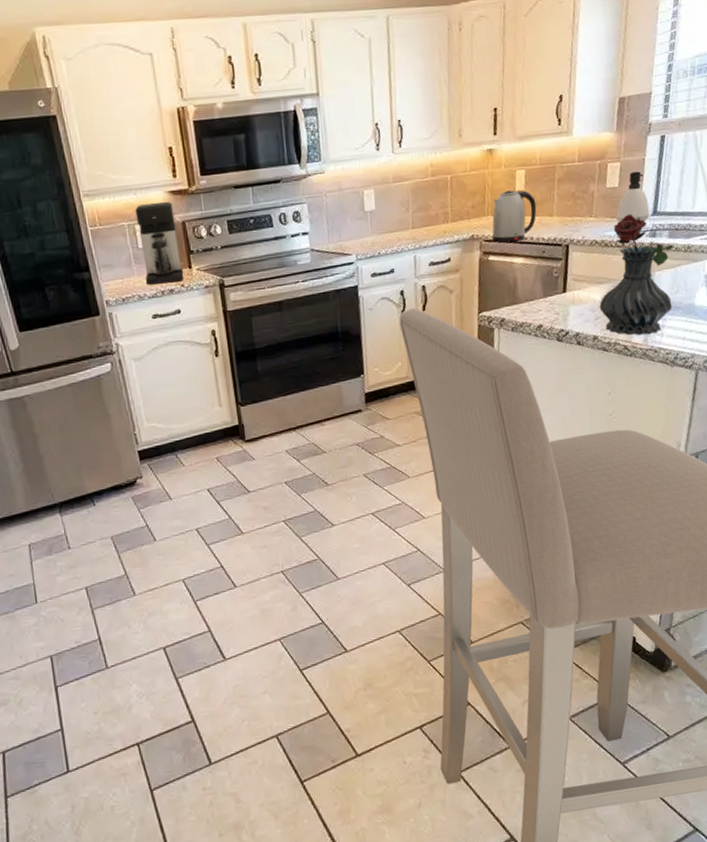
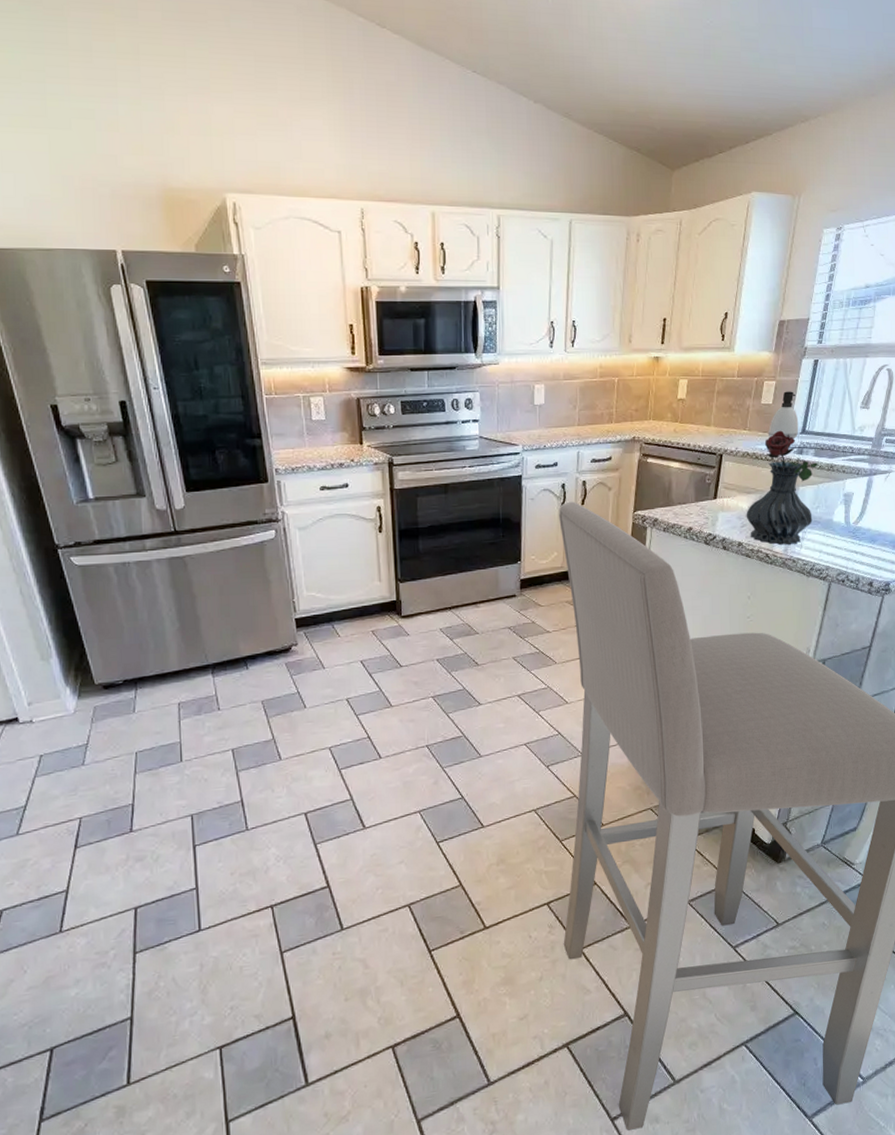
coffee maker: present [135,201,184,285] -> none [312,377,355,457]
kettle: present [492,190,537,243] -> none [651,398,696,447]

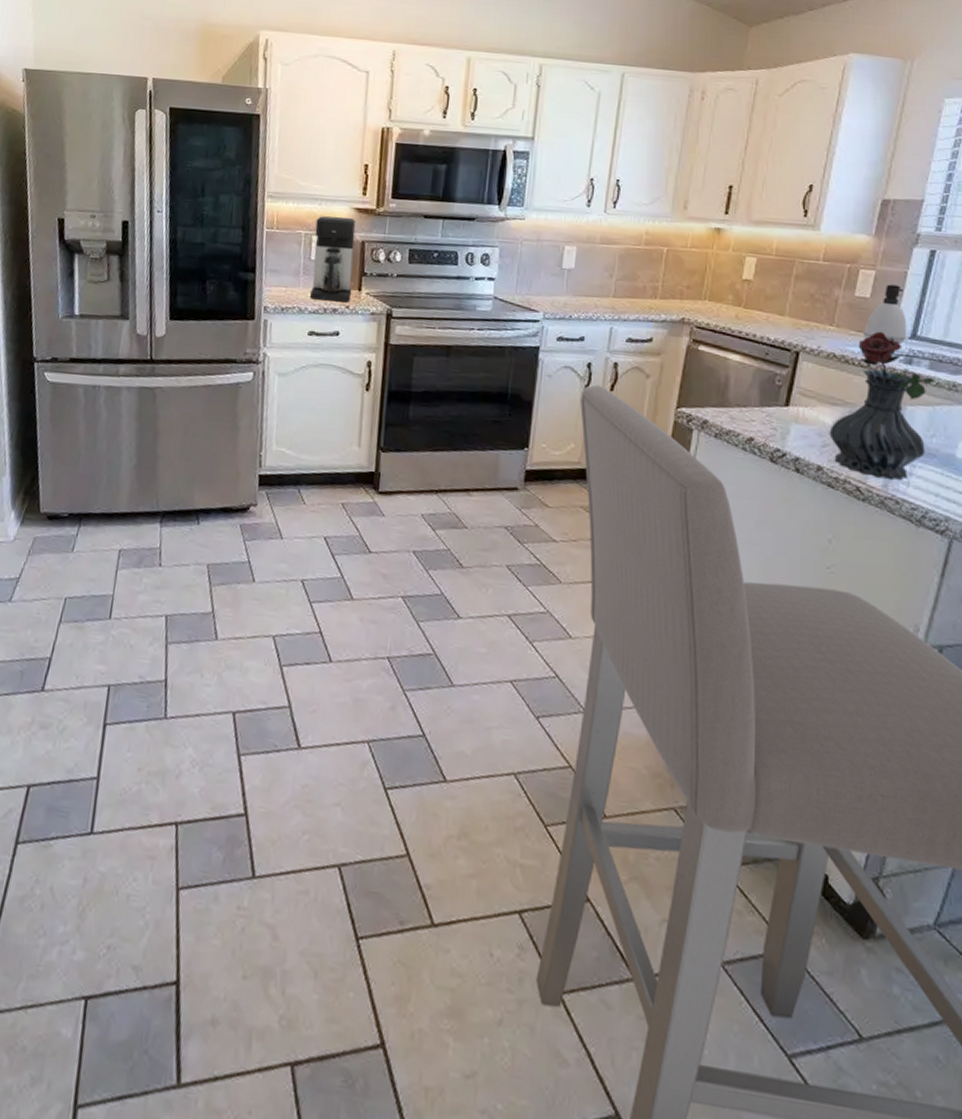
coffee maker: none [312,377,355,457] -> present [309,216,356,303]

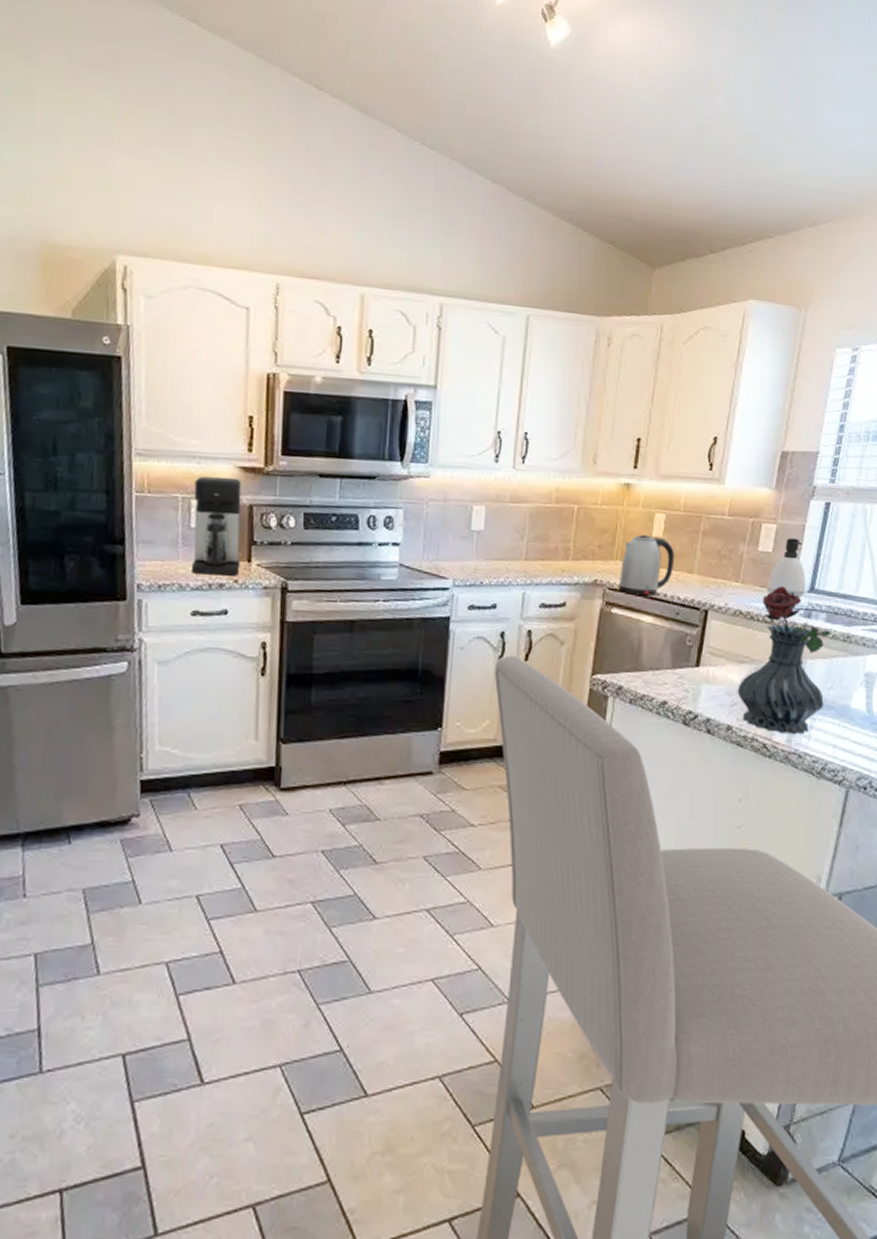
kettle: none [705,277,765,336] -> present [618,534,675,596]

